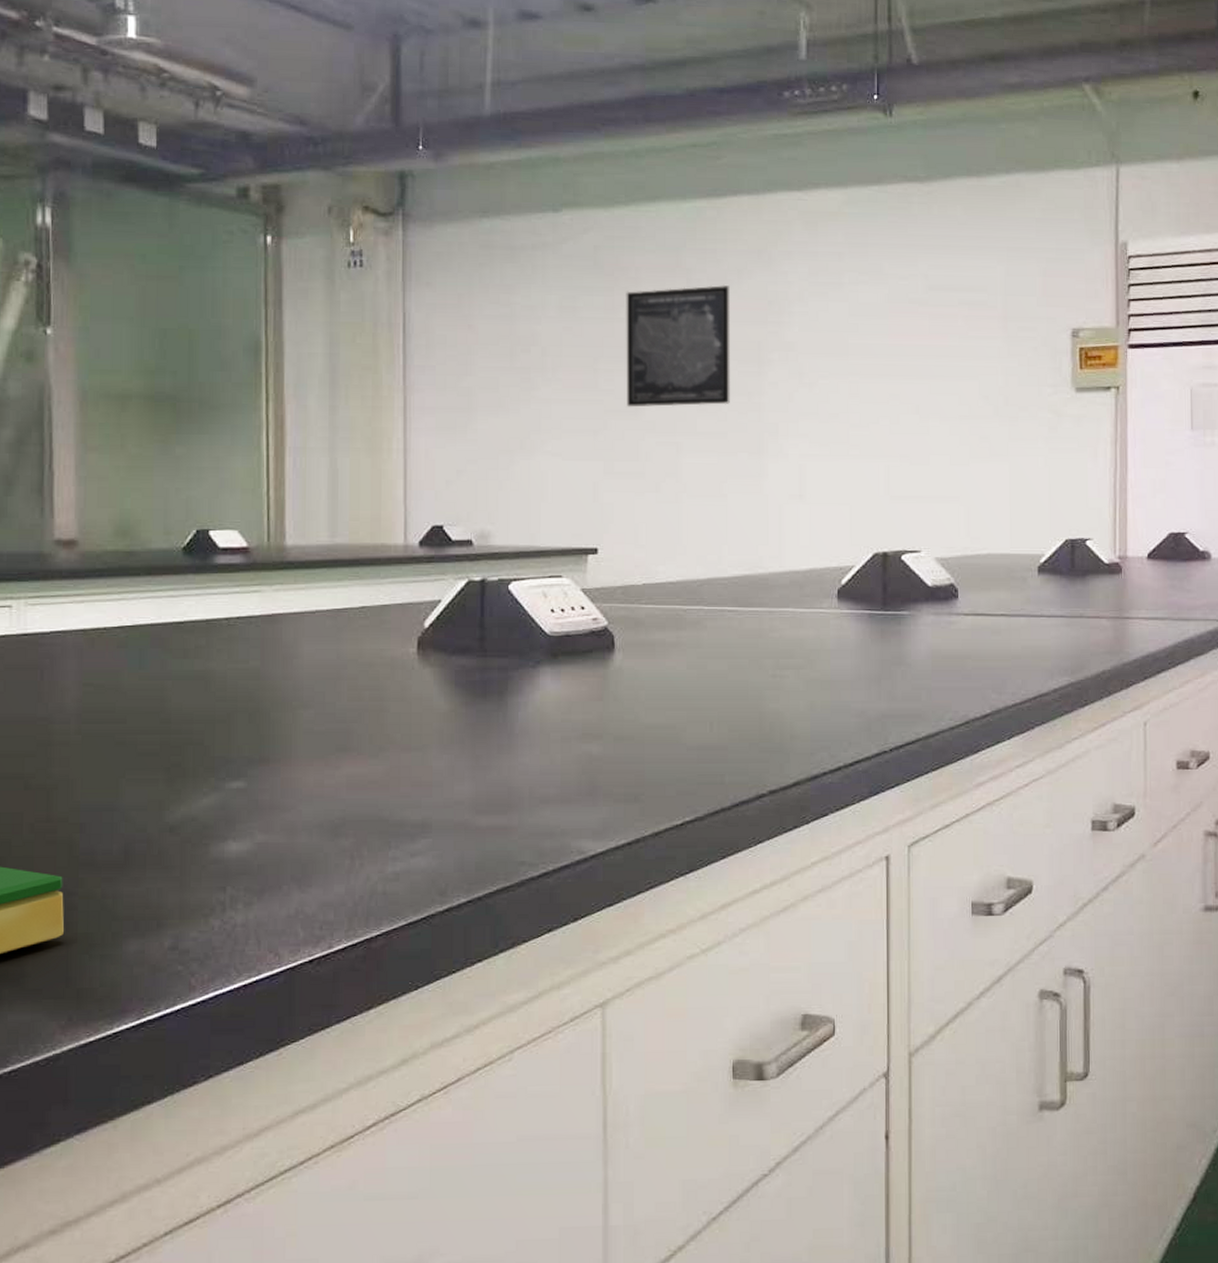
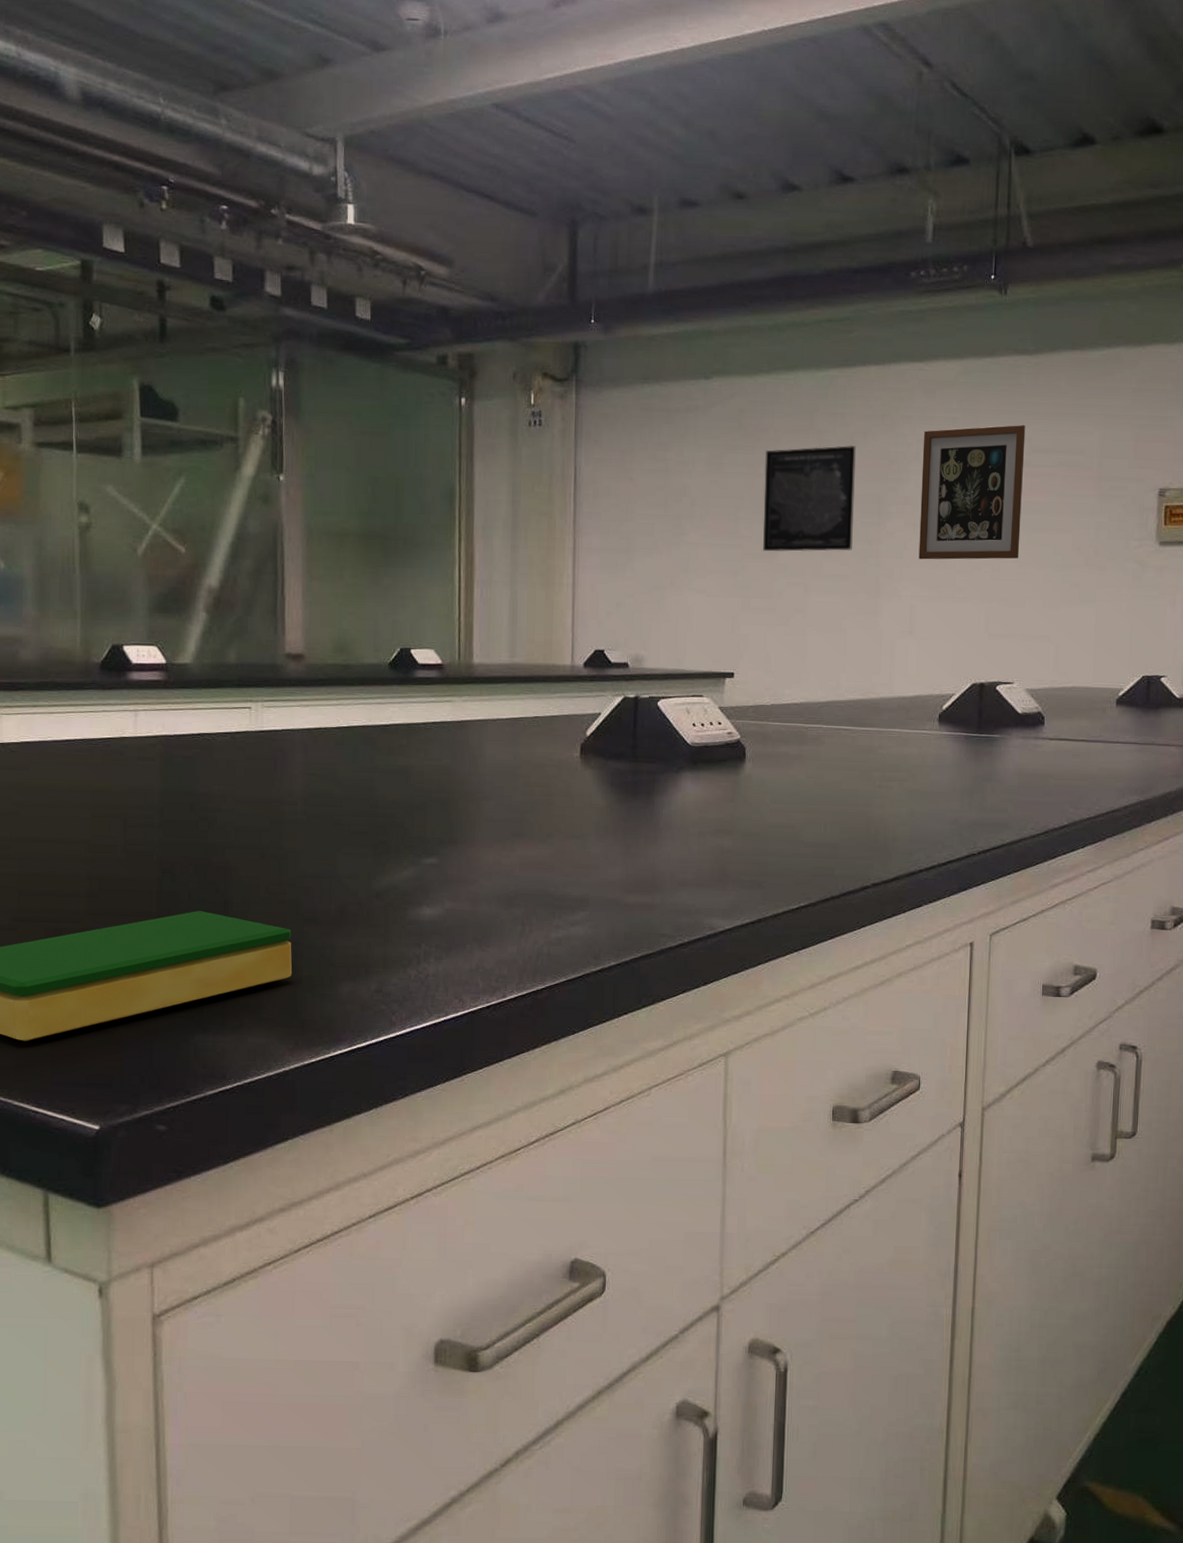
wall art: none [806,259,921,413] -> present [918,424,1026,560]

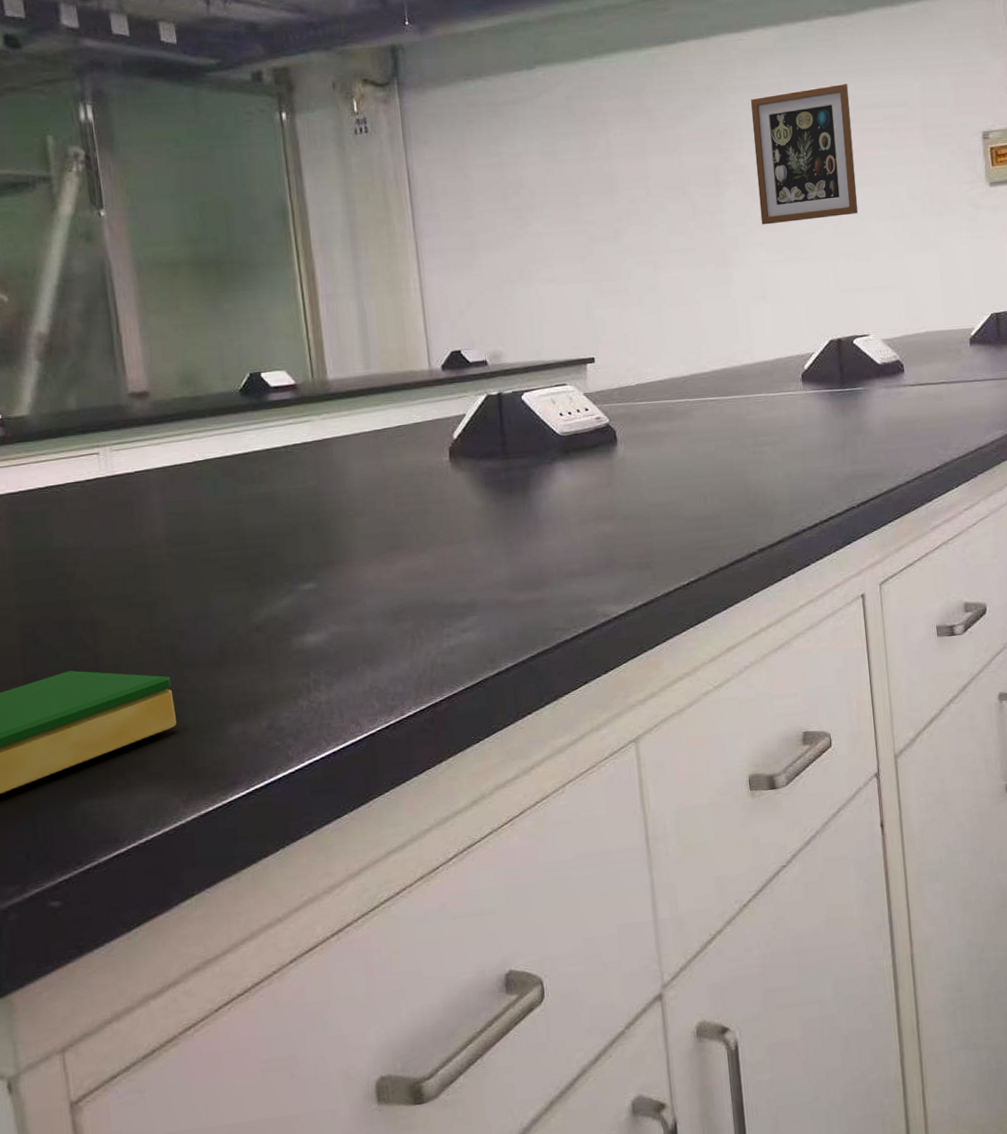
wall art: present [763,445,856,552] -> none [597,120,696,234]

